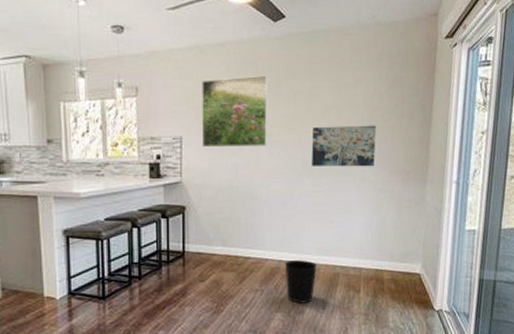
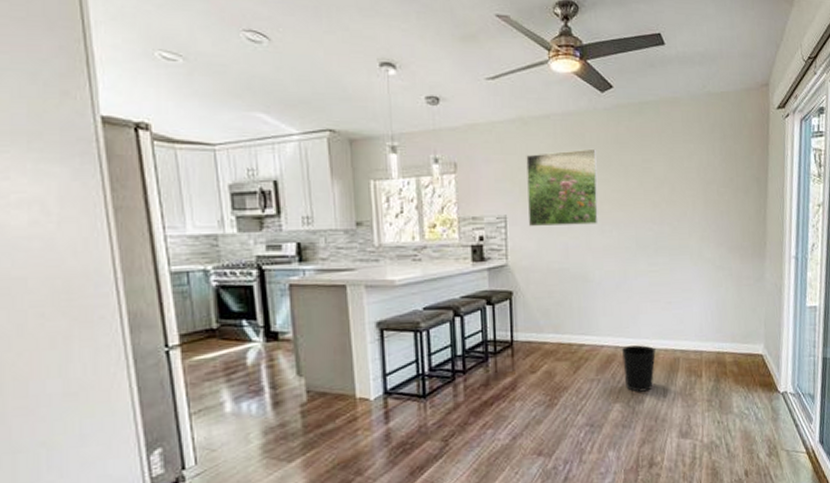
wall art: present [311,125,376,167] -> none [645,199,712,245]

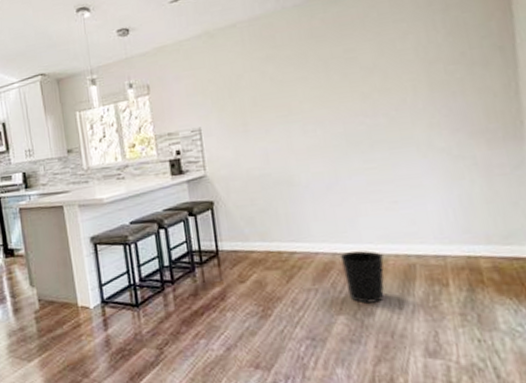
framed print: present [526,148,599,227] -> none [215,48,299,137]

